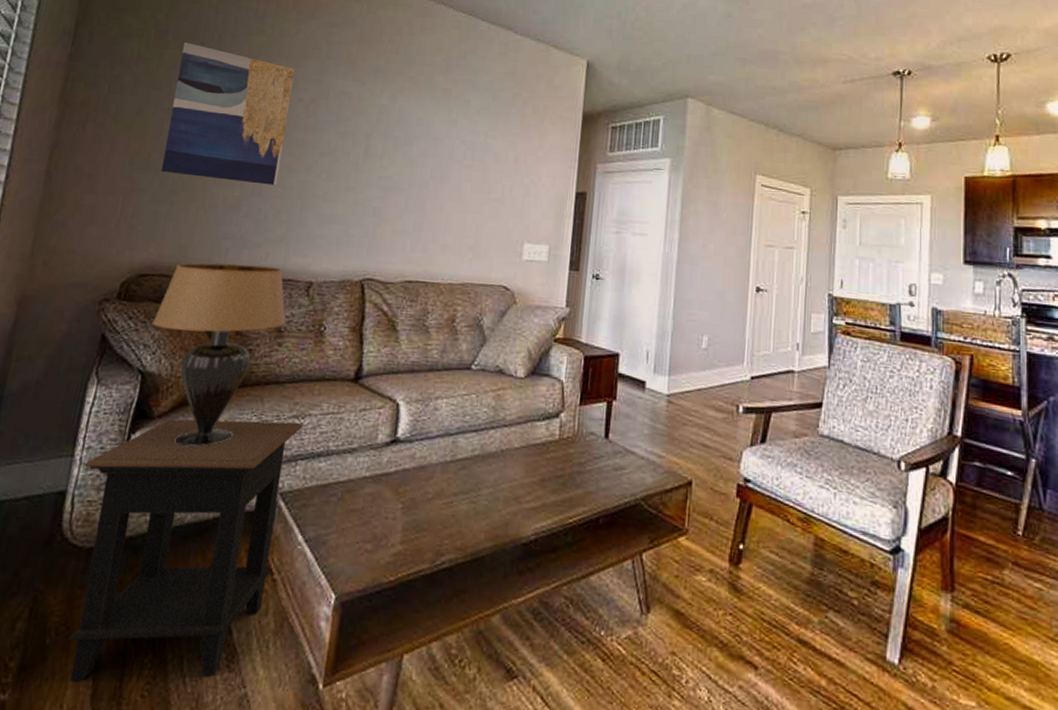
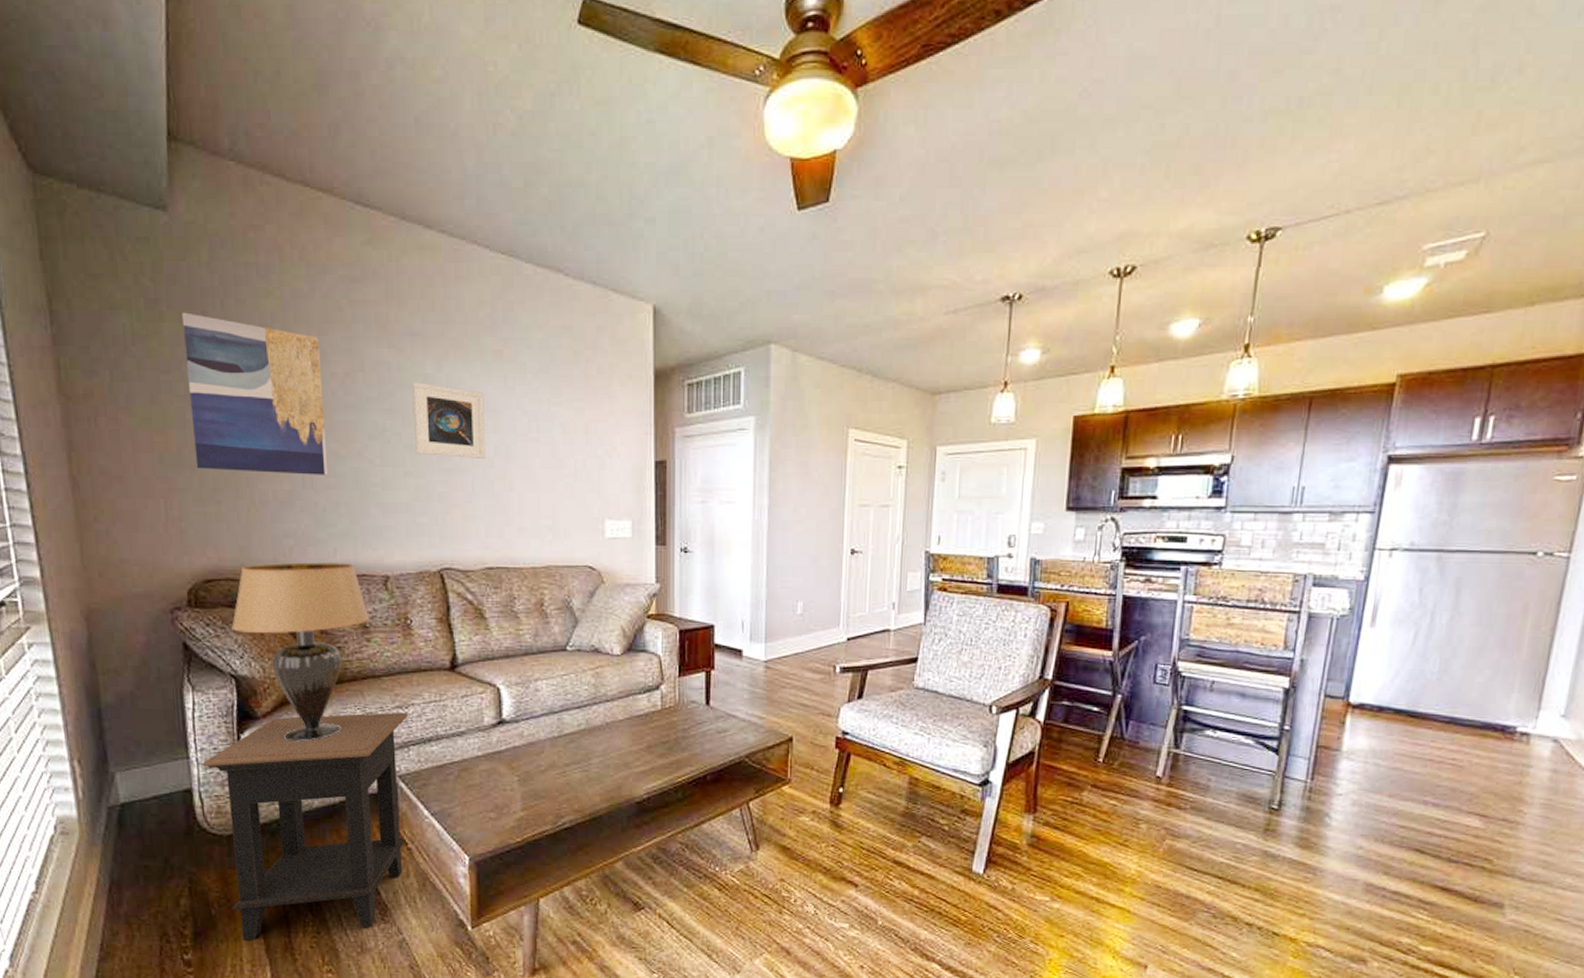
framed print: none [359,110,429,181] -> present [411,382,485,460]

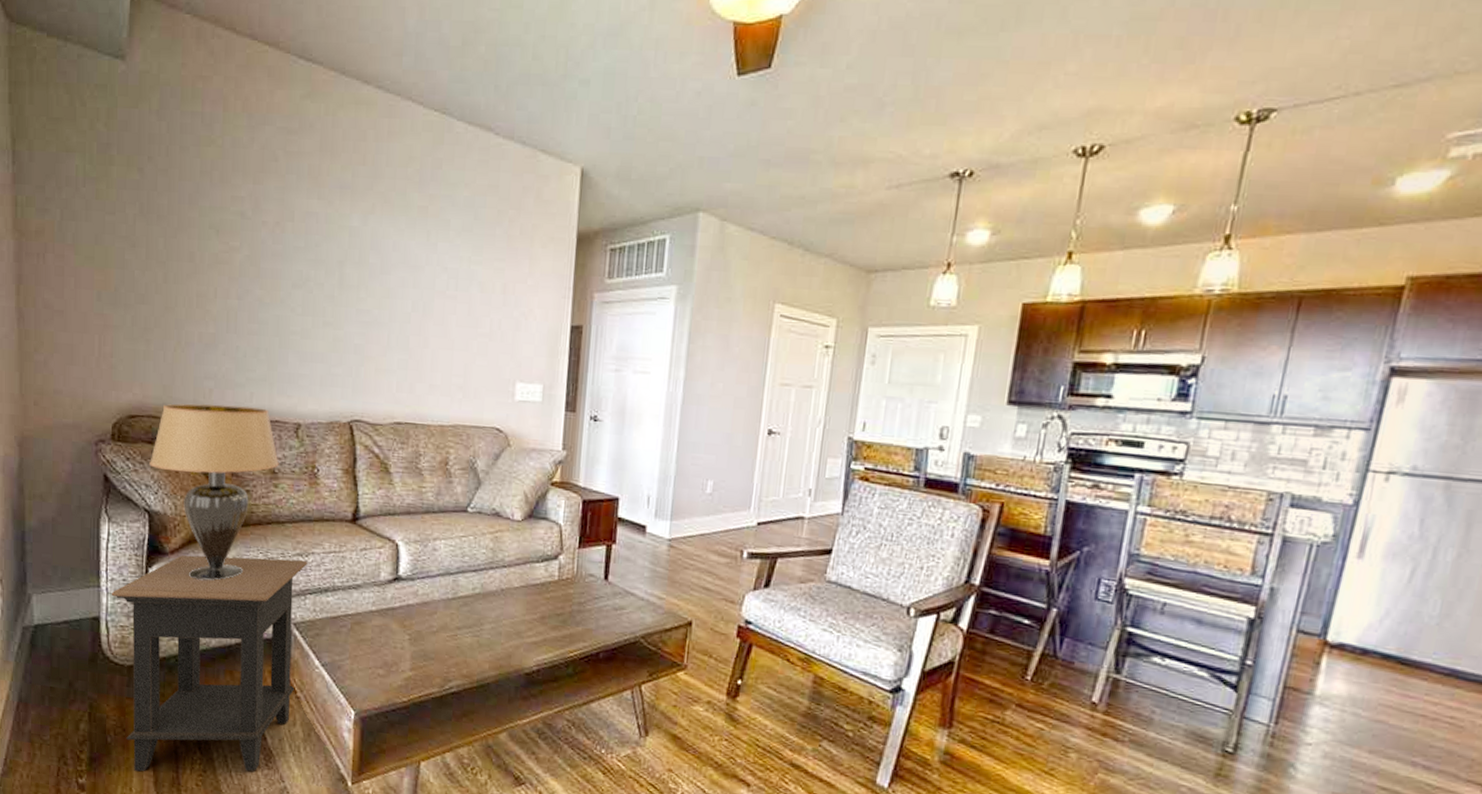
wall art: present [181,312,328,475] -> none [129,157,254,321]
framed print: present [411,382,485,460] -> none [336,234,406,315]

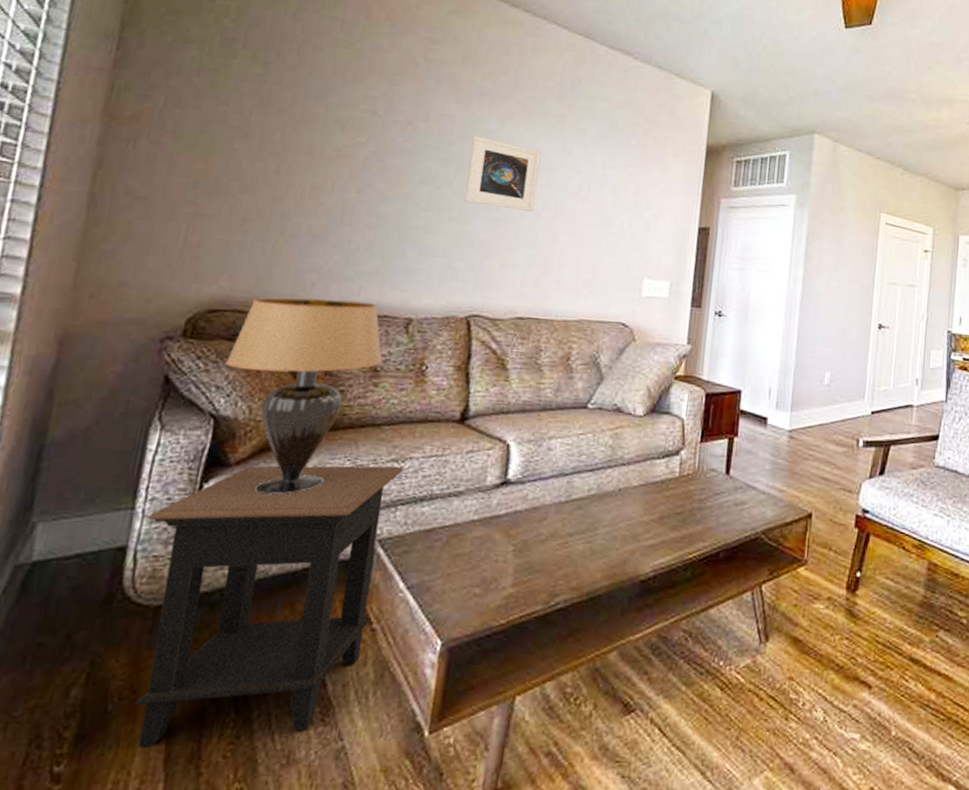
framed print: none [336,234,406,315] -> present [464,135,542,213]

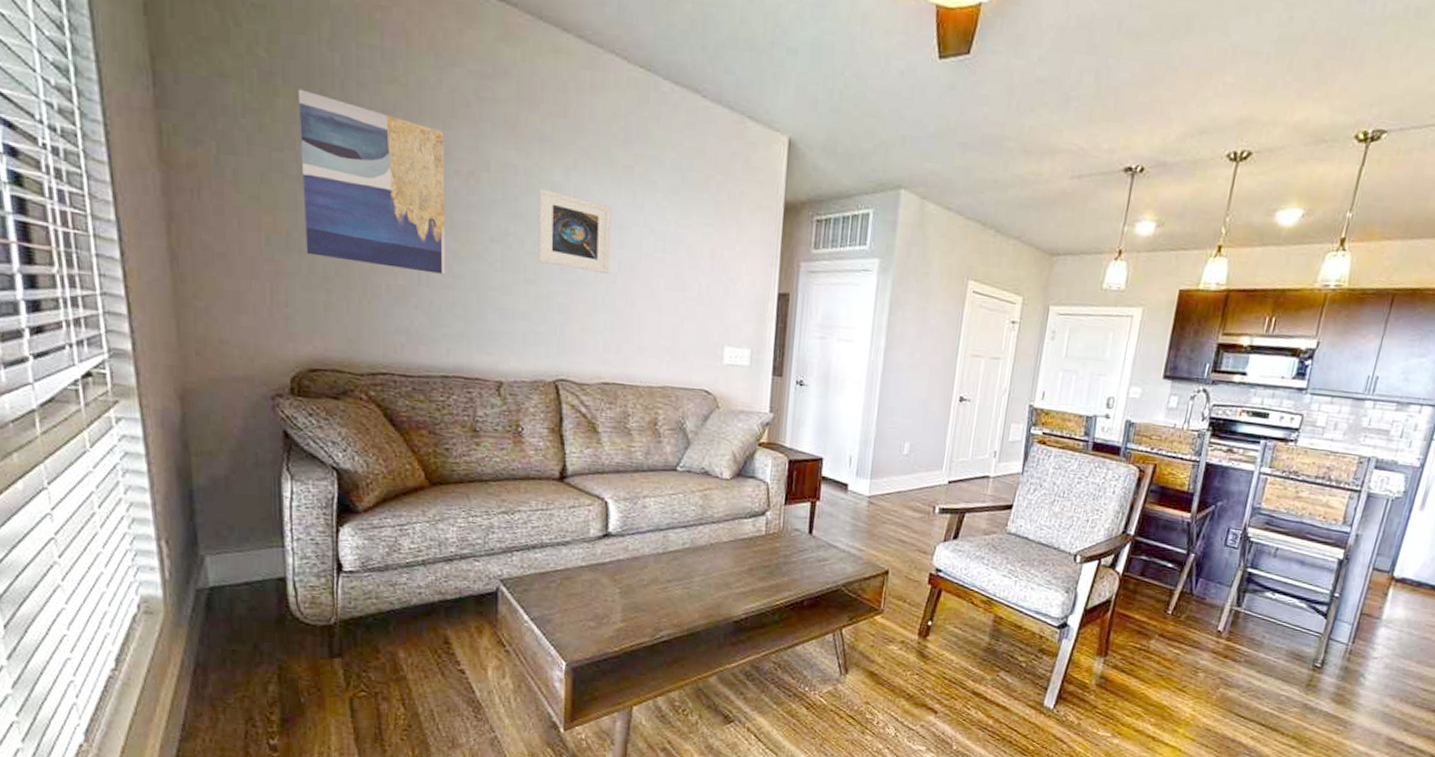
side table: present [135,465,403,747] -> none [298,513,513,730]
table lamp: present [225,297,383,495] -> none [336,358,480,540]
wall art: none [231,52,389,215] -> present [297,89,446,275]

